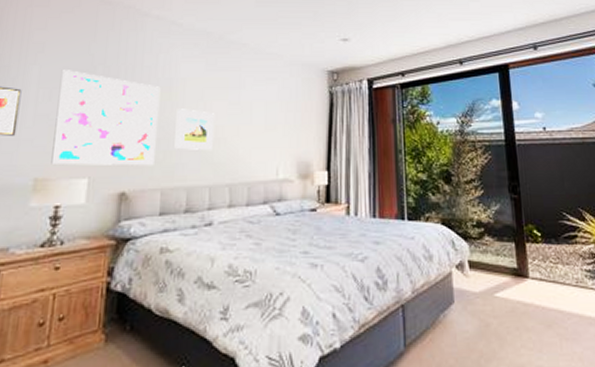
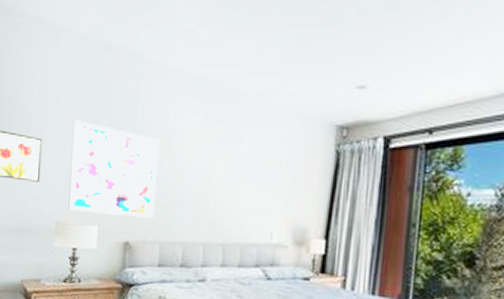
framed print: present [174,109,214,150] -> none [172,163,210,208]

